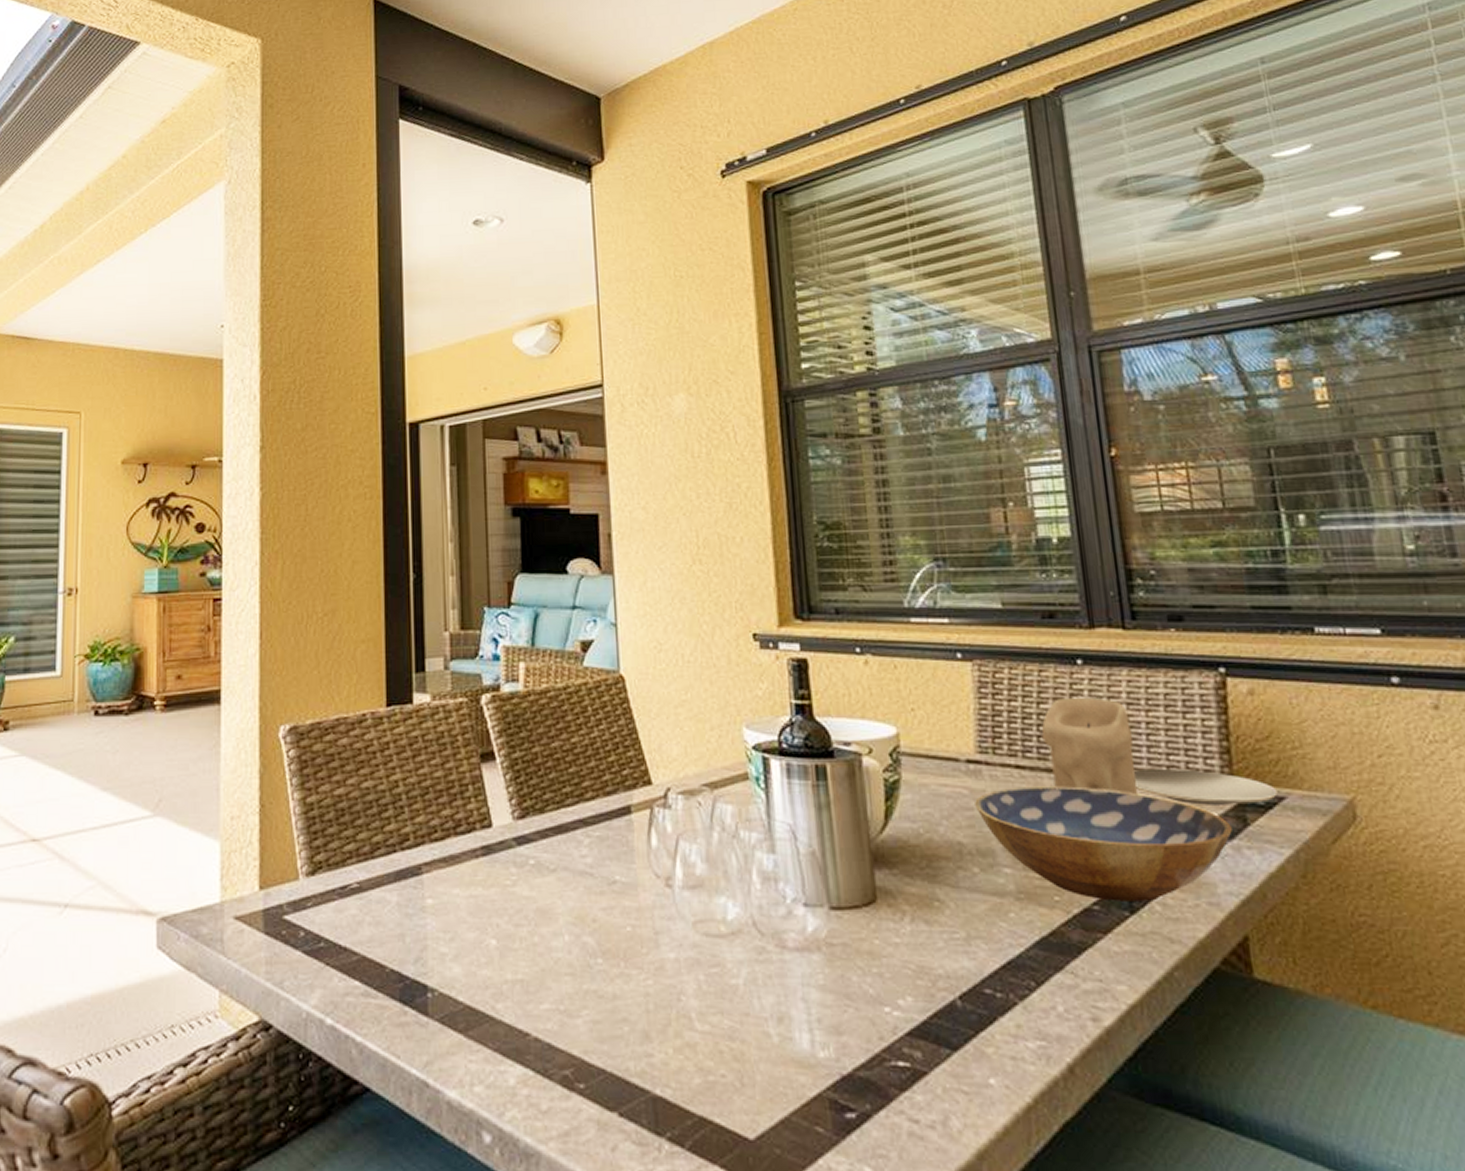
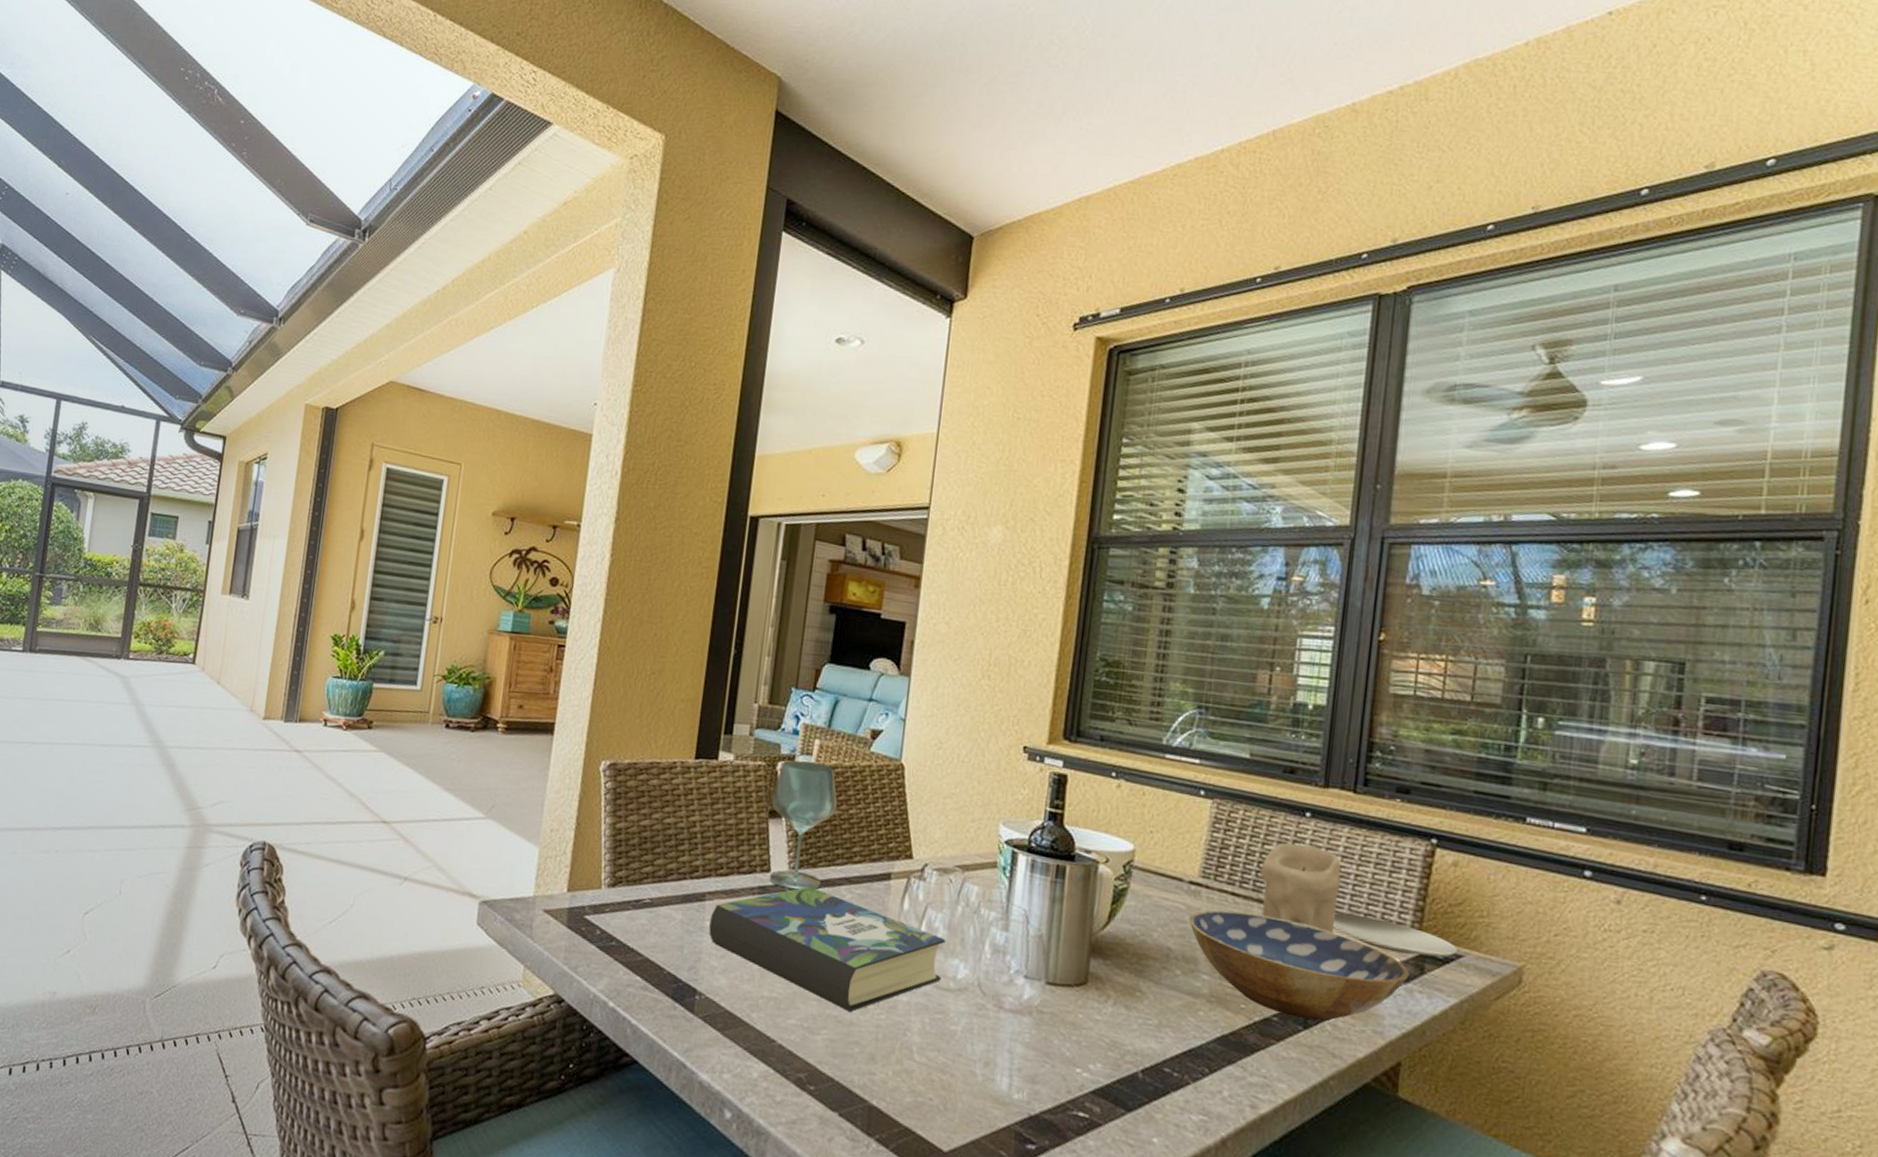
book: none [431,837,710,982] -> present [709,886,946,1012]
wine glass: none [481,689,557,844] -> present [769,760,838,890]

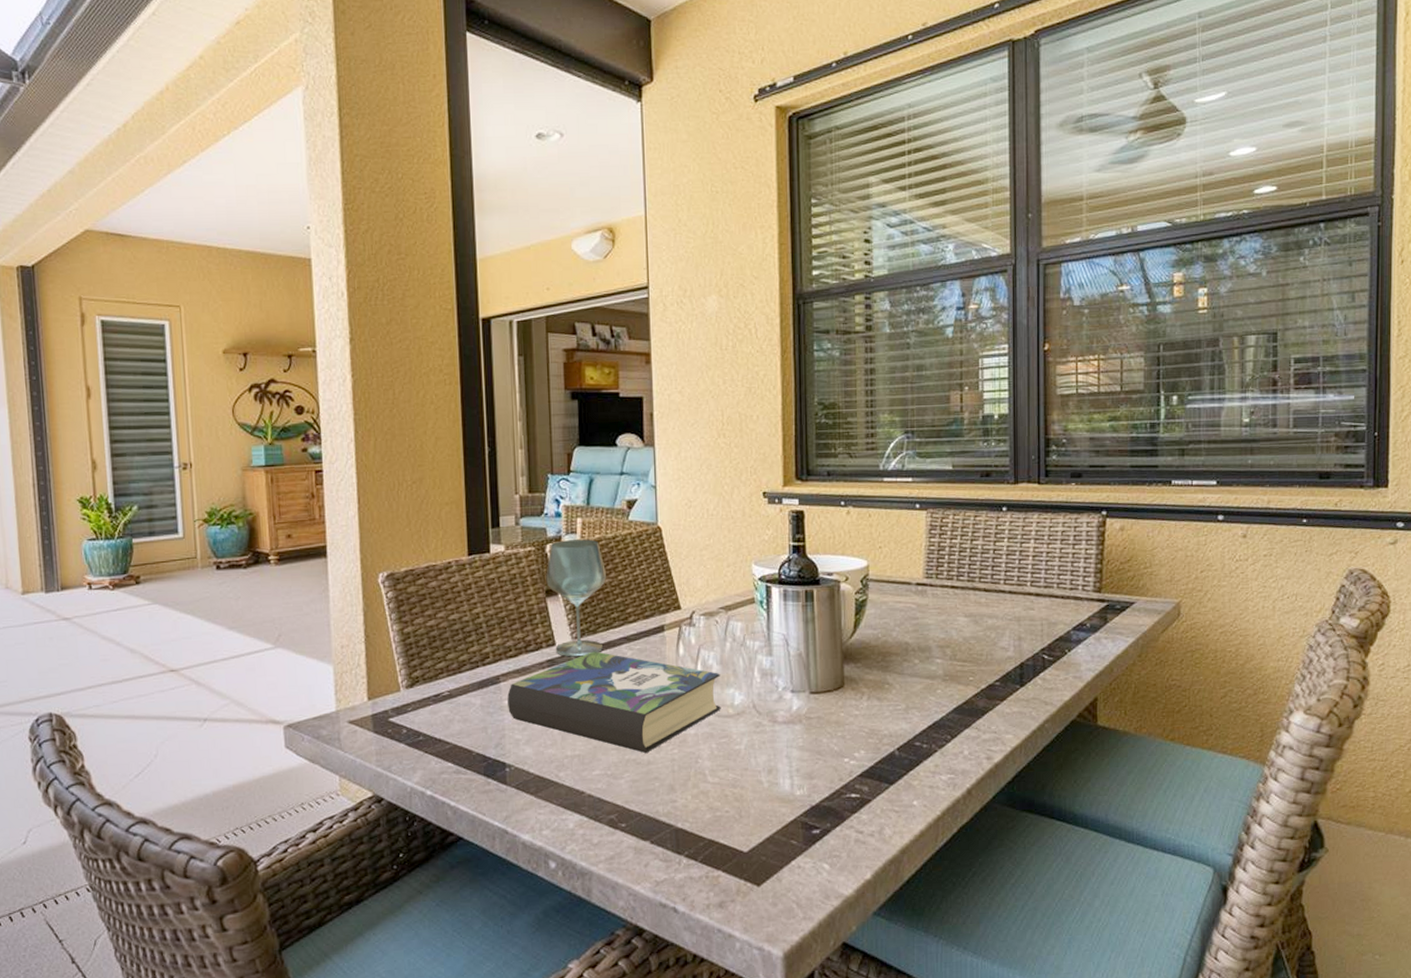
bowl: present [1189,910,1409,1021] -> none [920,600,1096,679]
candle: present [1260,843,1341,934] -> none [972,535,1035,605]
plate: present [1332,912,1457,957] -> none [1033,585,1130,610]

